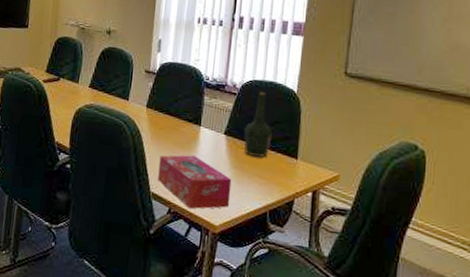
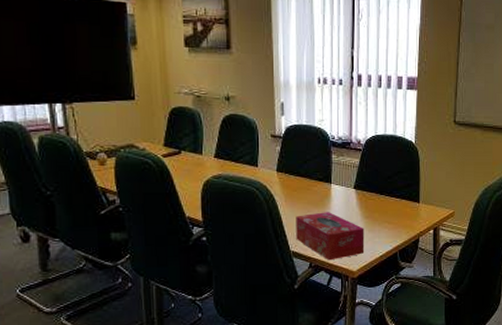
bottle: present [244,92,273,157] -> none [372,146,396,205]

